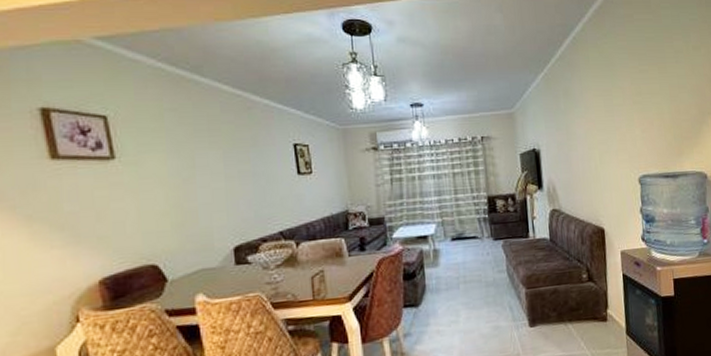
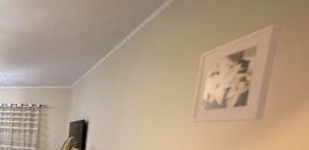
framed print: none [631,31,693,137] -> present [190,23,281,123]

